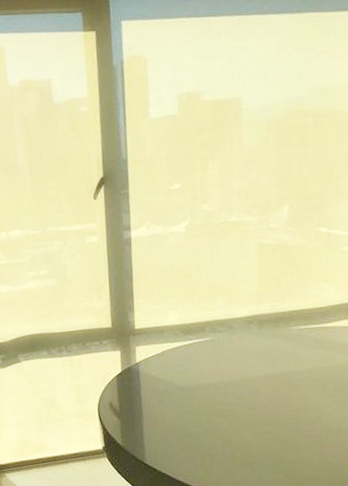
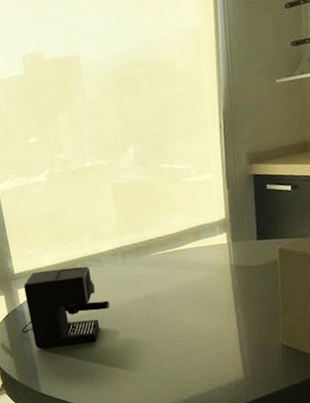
coffee maker: none [133,330,236,417] -> present [21,266,110,349]

